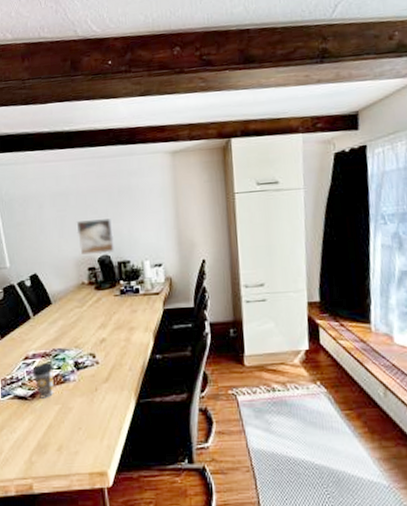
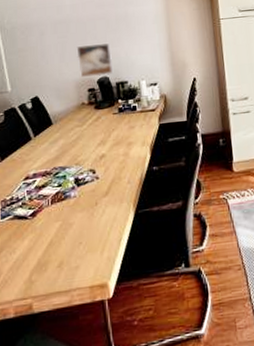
coffee cup: present [32,362,55,399] -> none [33,180,56,217]

